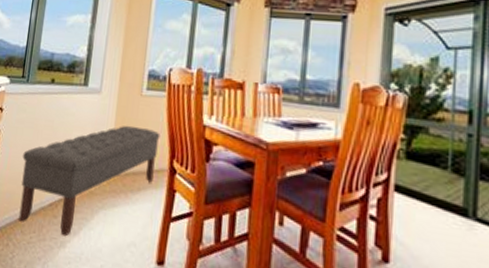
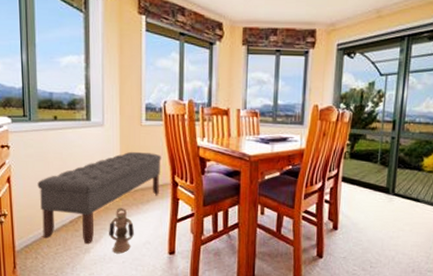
lantern: none [89,194,119,255] -> present [109,208,134,254]

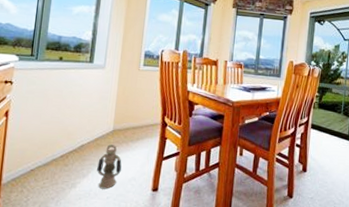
bench: present [37,151,161,245] -> none [31,92,155,179]

